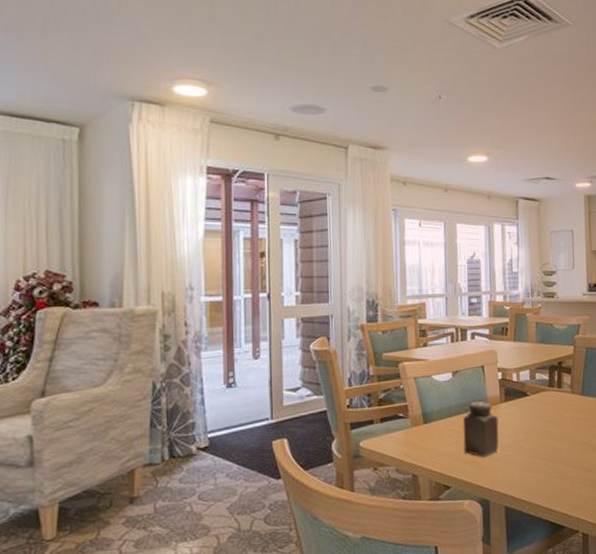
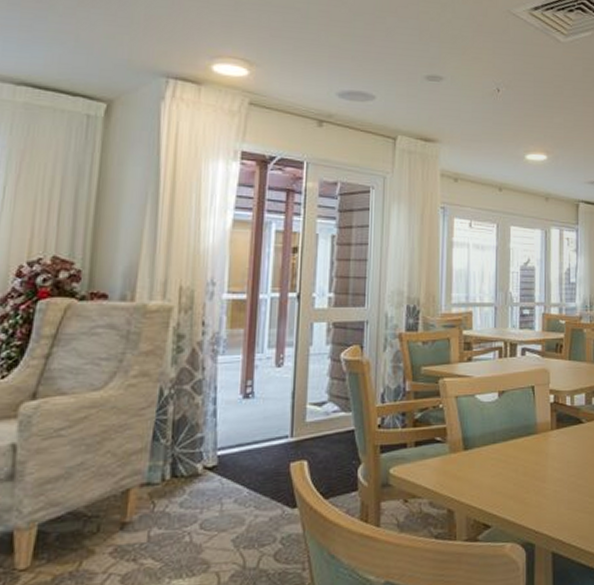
salt shaker: present [463,401,499,457] -> none [508,426,548,492]

